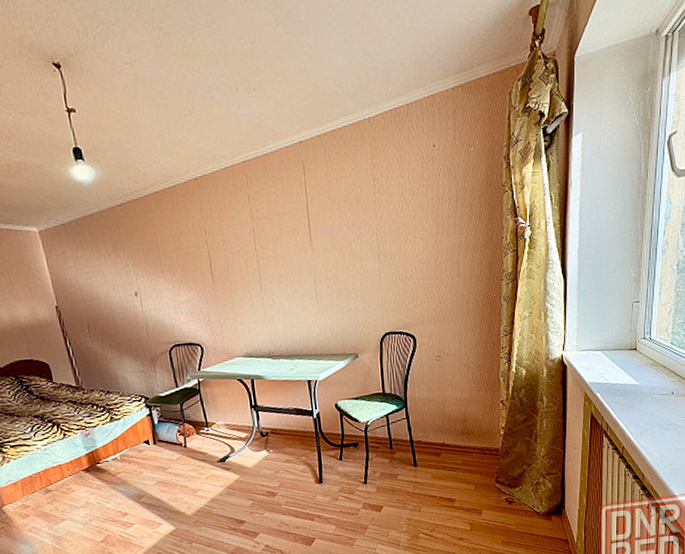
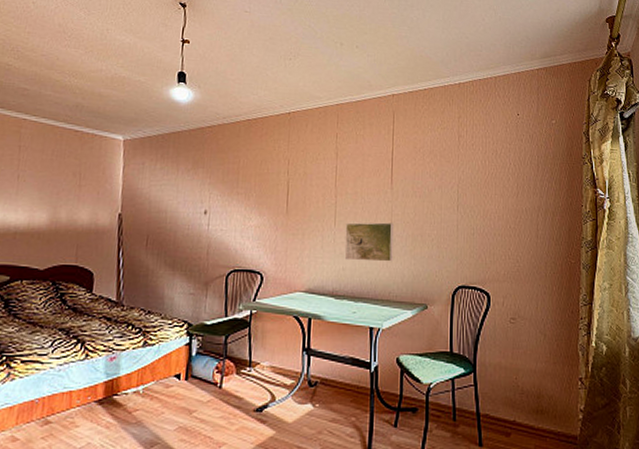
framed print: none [271,280,322,323] -> present [344,222,394,262]

